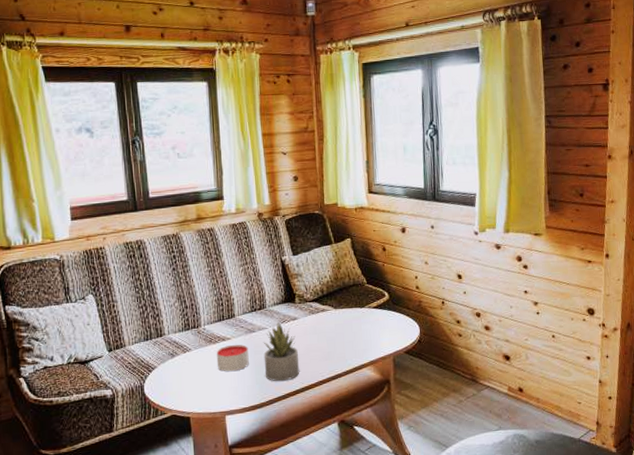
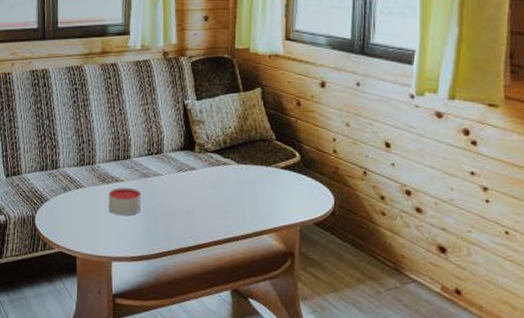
succulent plant: present [263,322,300,382] -> none [156,170,194,235]

